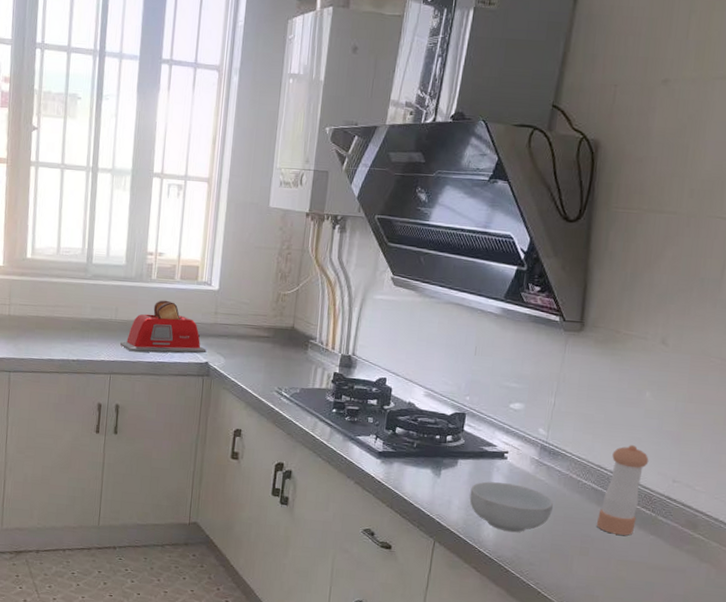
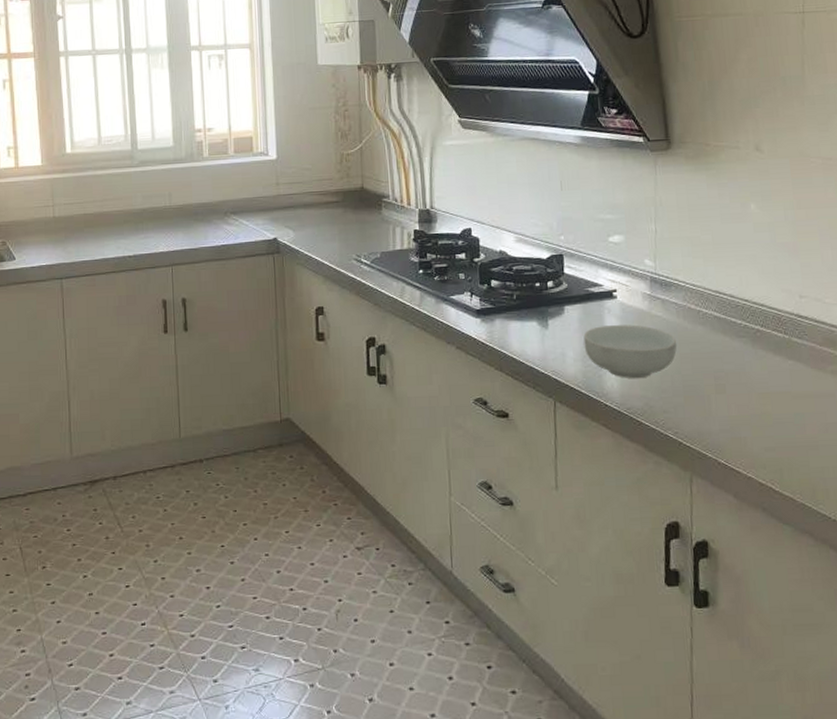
toaster: present [119,300,207,354] -> none [177,177,273,238]
pepper shaker: present [596,445,649,536] -> none [727,263,770,365]

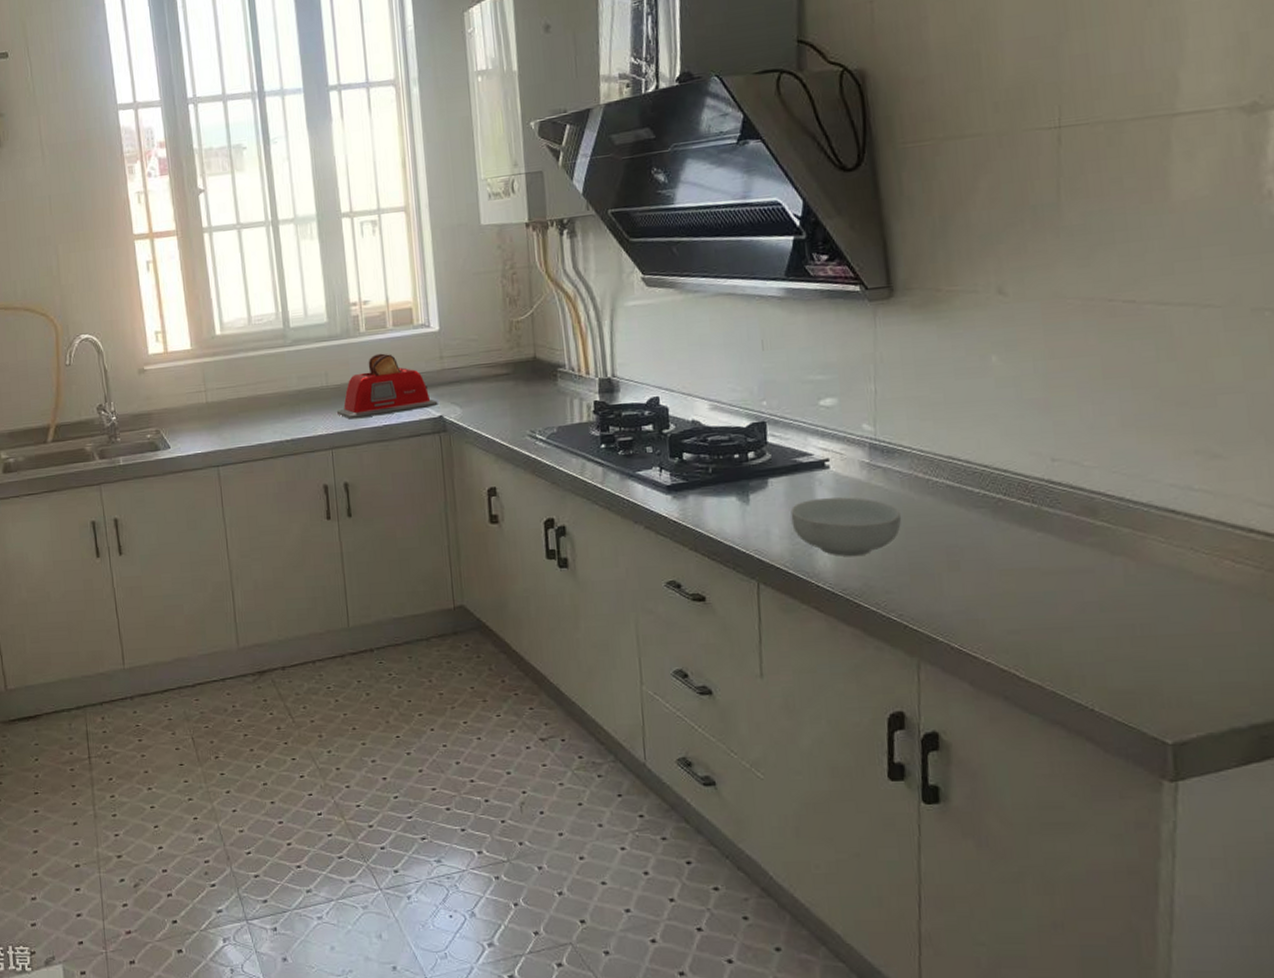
toaster: none [177,177,273,238] -> present [336,353,438,420]

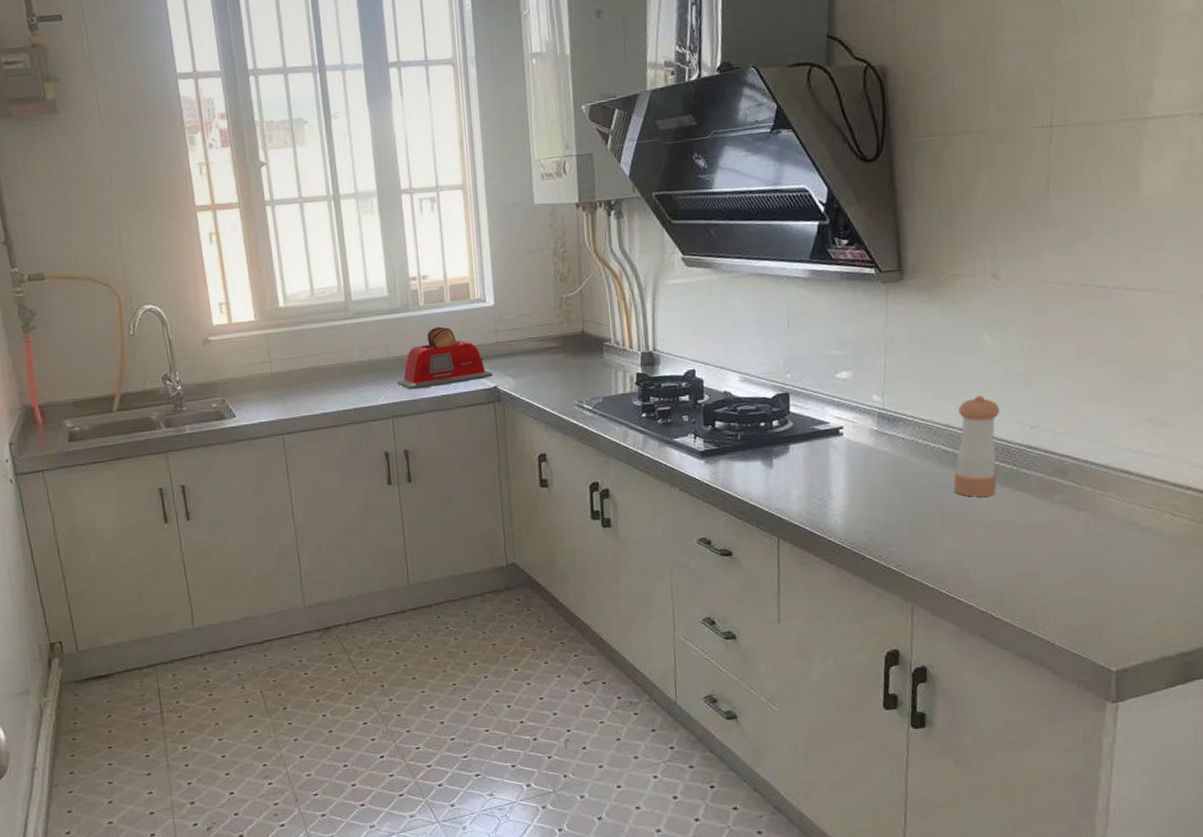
cereal bowl: present [790,497,902,557] -> none [808,461,903,515]
pepper shaker: none [962,424,1014,539] -> present [953,395,1000,497]

